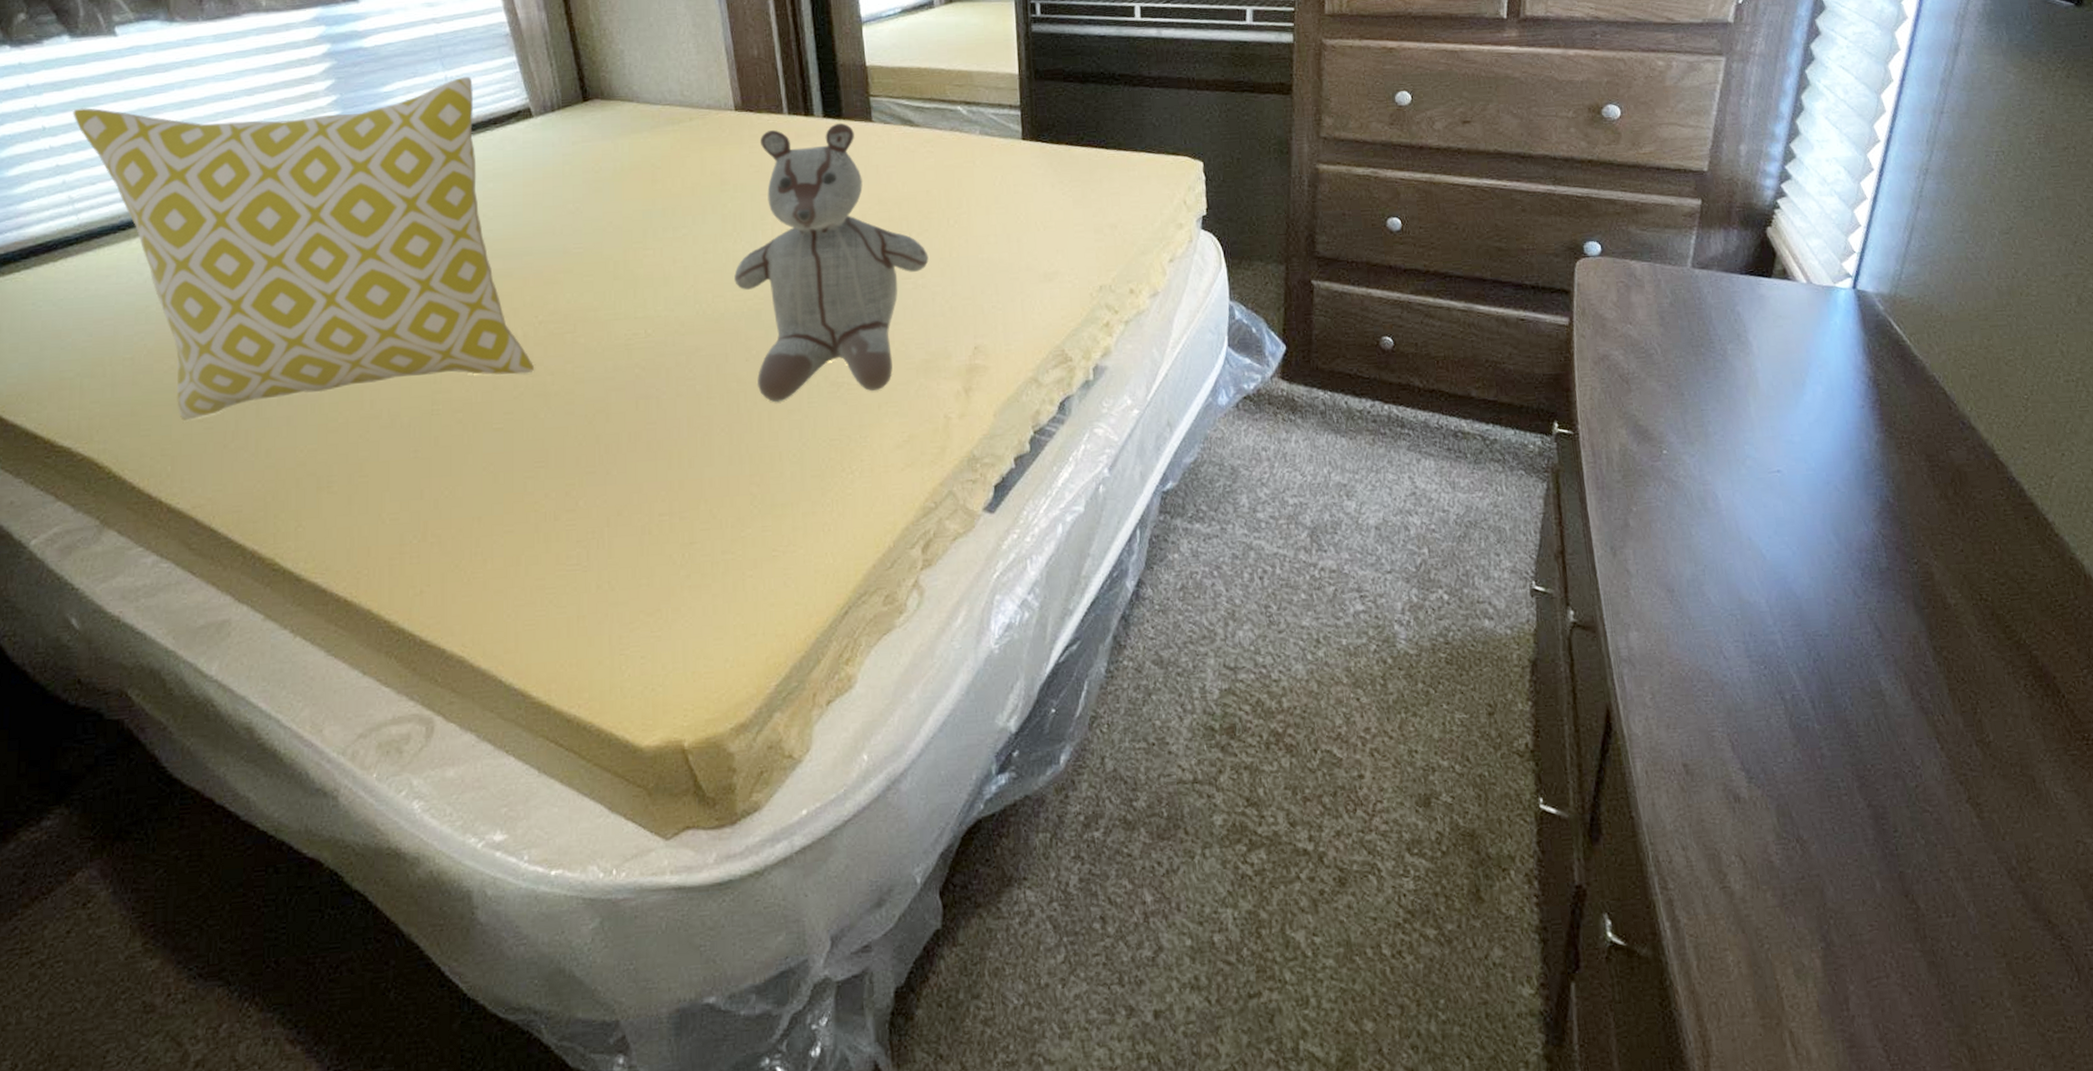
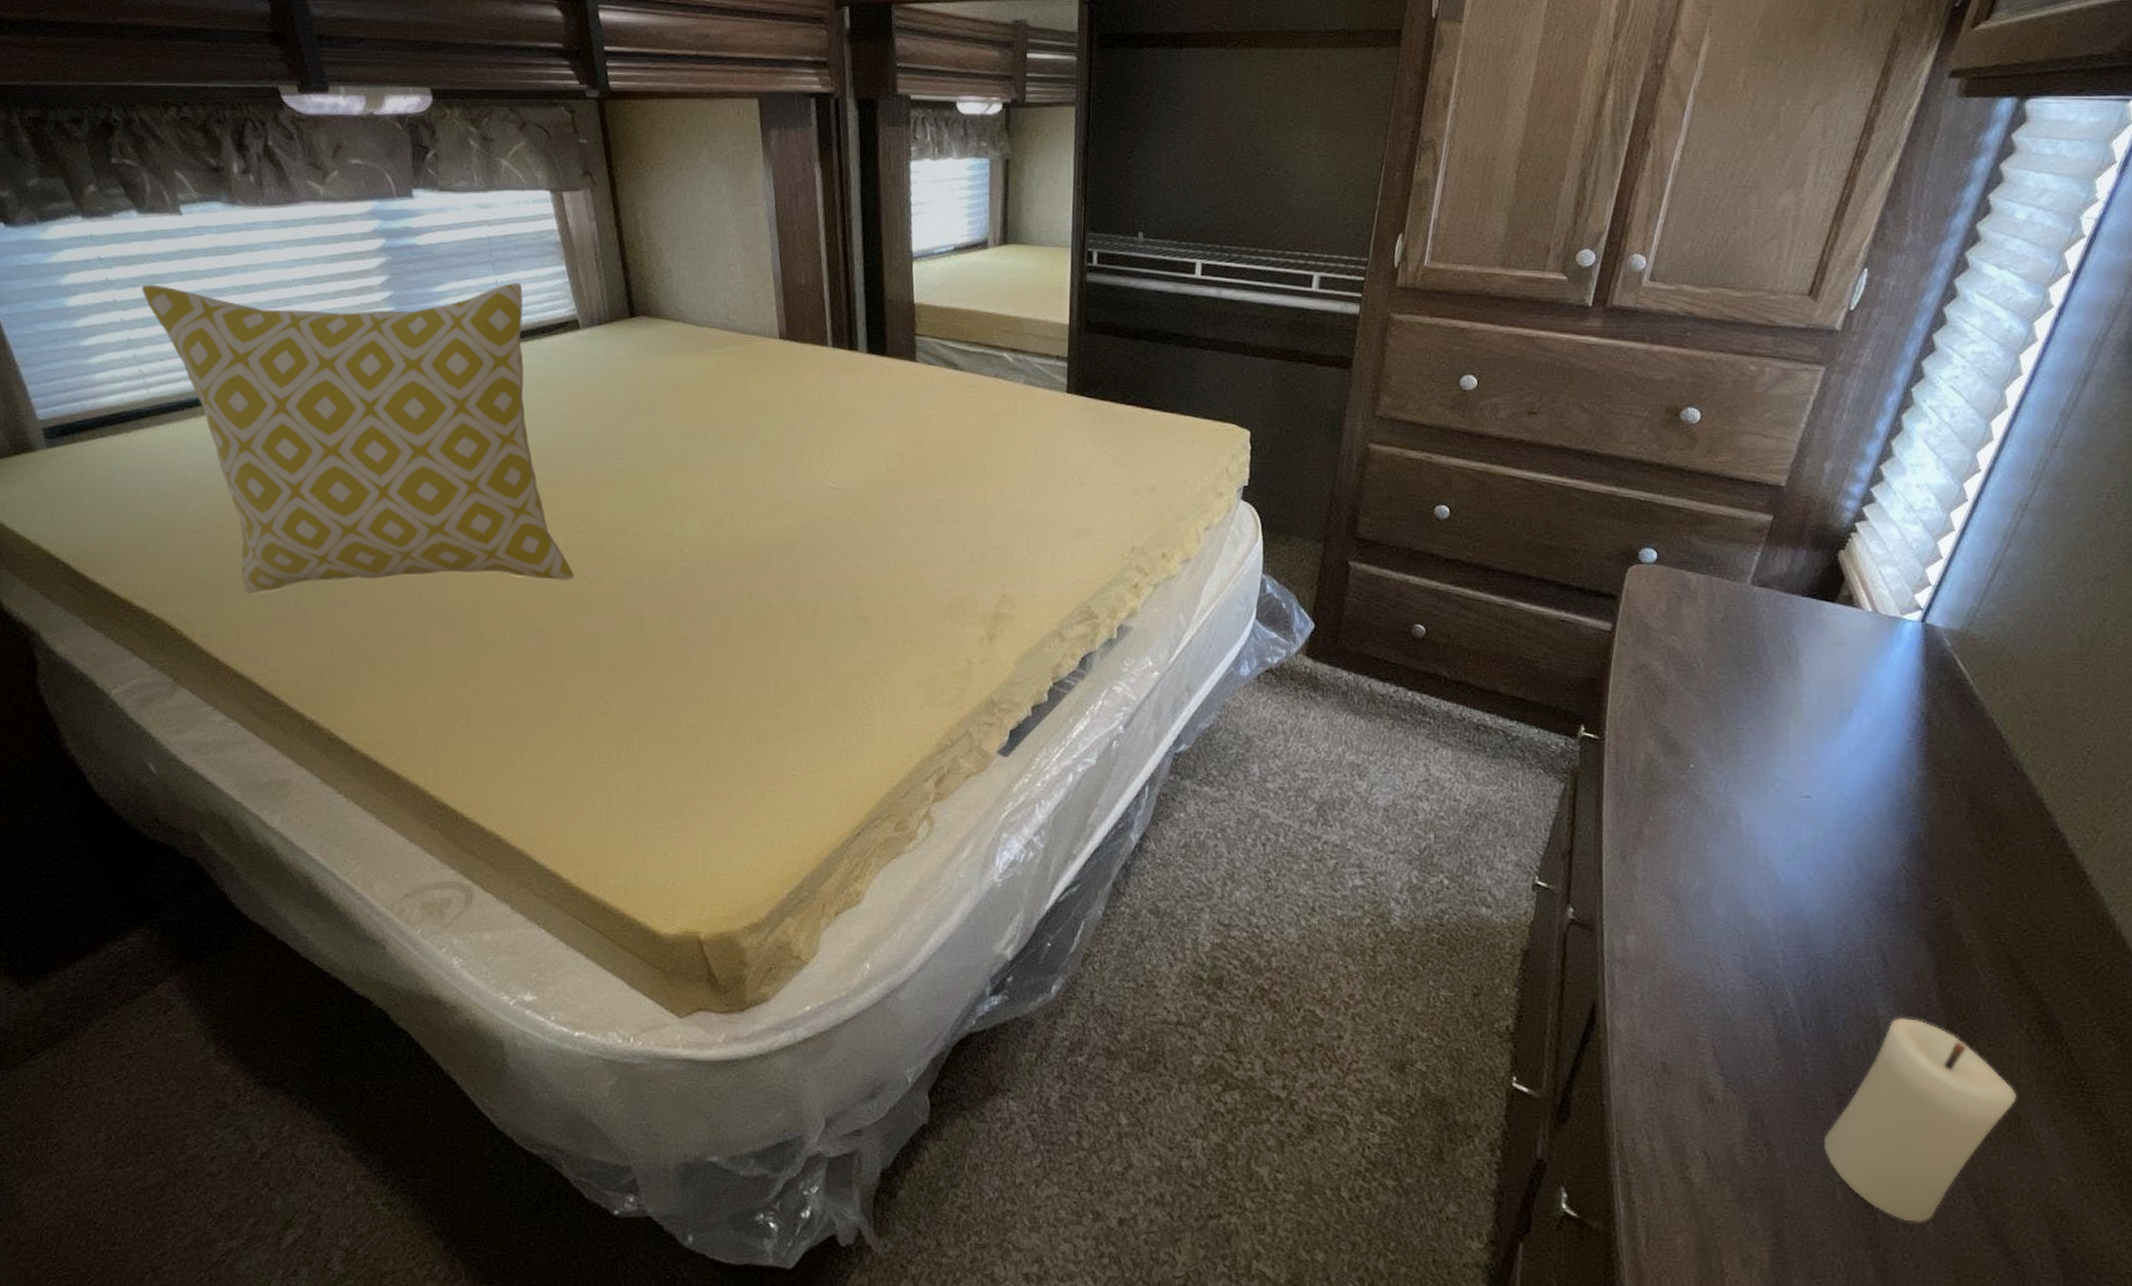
stuffed bear: present [734,122,929,402] -> none [770,360,963,630]
candle: none [1853,688,2028,907] -> present [1824,1018,2017,1222]

